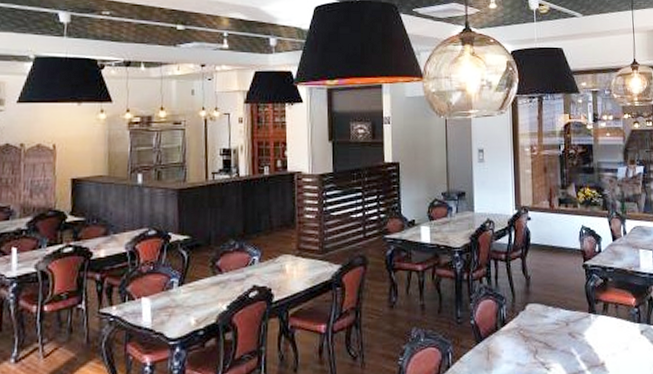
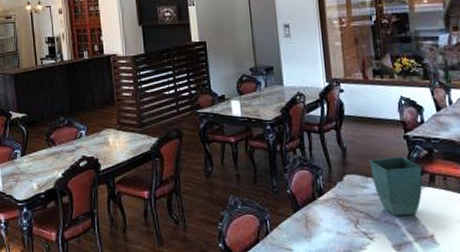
flower pot: none [550,285,597,345] -> present [369,156,422,217]

